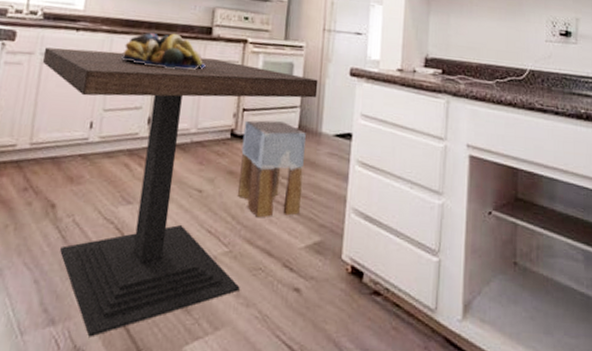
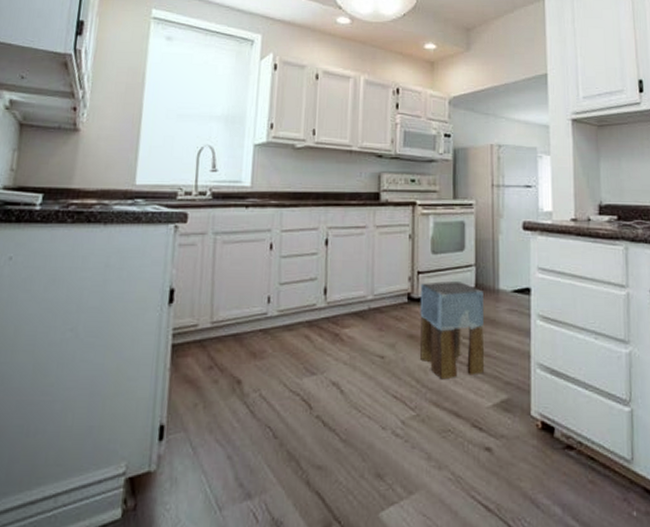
dining table: present [42,47,319,337] -> none [215,224,491,509]
fruit bowl: present [120,32,206,70] -> none [291,202,376,238]

